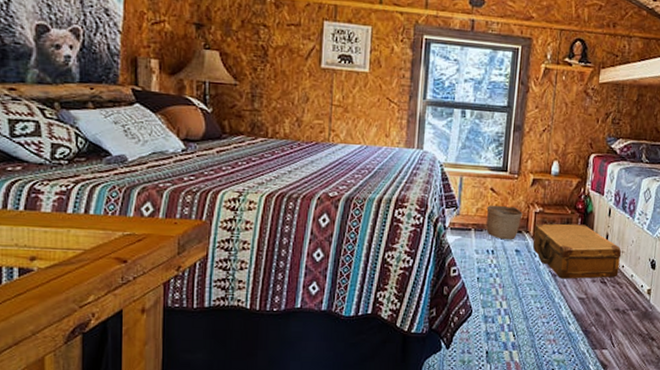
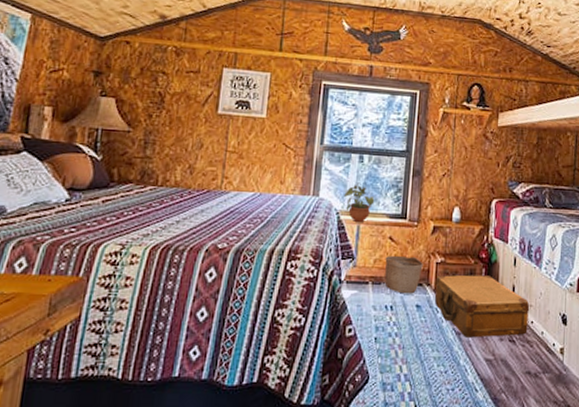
potted plant: none [447,136,477,174] -> present [344,182,375,222]

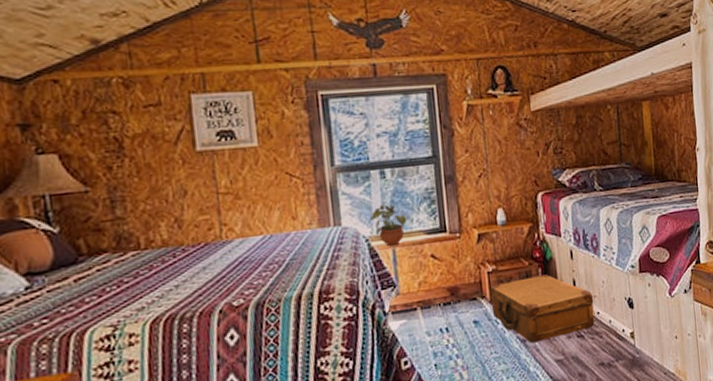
basket: present [385,255,423,294] -> none [430,271,474,313]

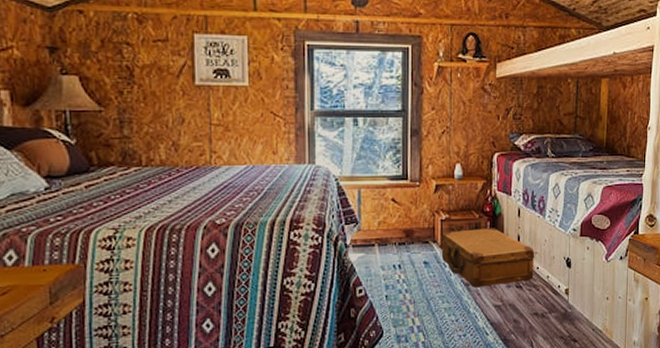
potted plant: present [370,201,407,246] -> none [341,146,374,186]

